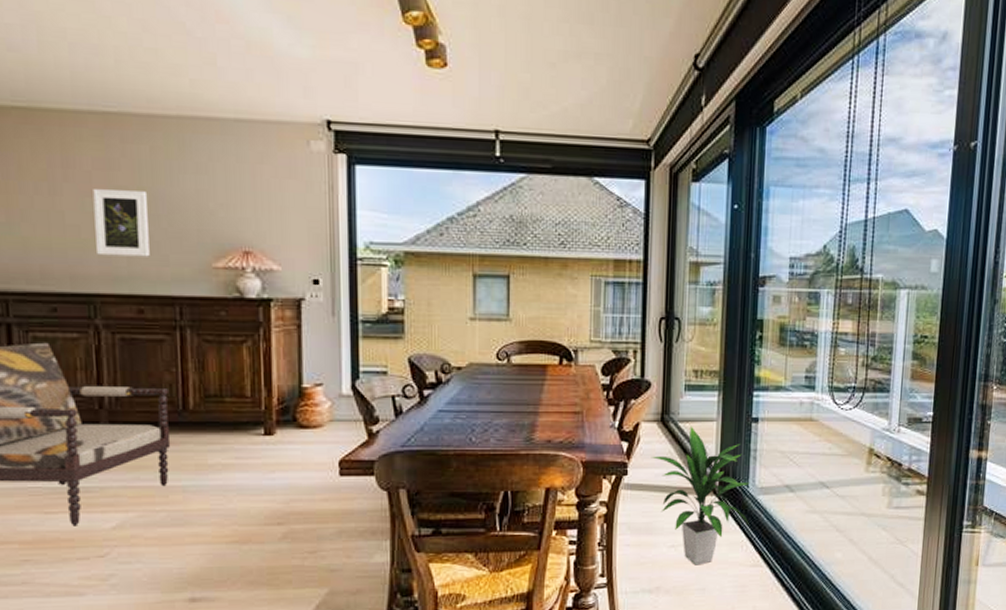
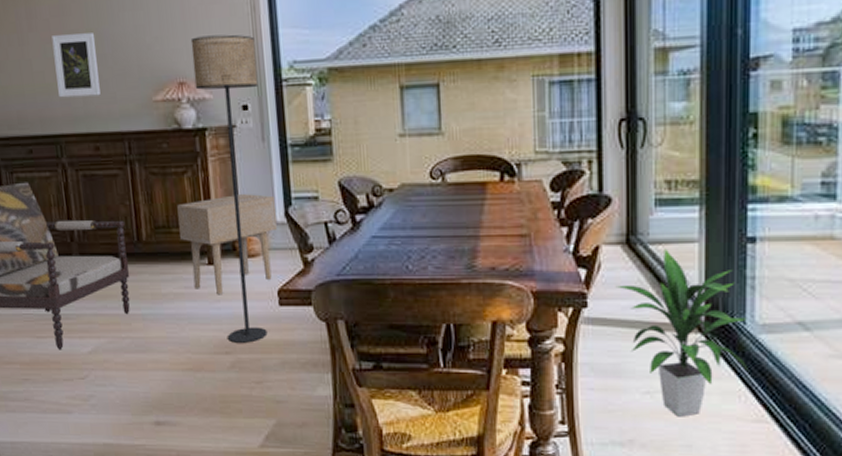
side table: none [233,365,342,466] -> present [177,193,277,295]
floor lamp: none [260,208,332,513] -> present [190,34,268,343]

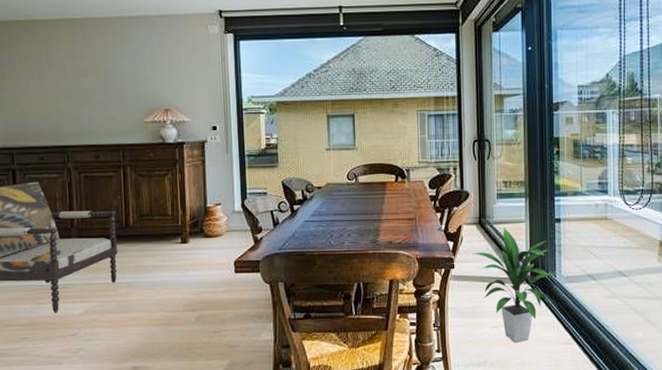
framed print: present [51,33,101,98] -> none [66,71,103,118]
side table: present [177,193,277,295] -> none [159,190,235,266]
floor lamp: present [190,34,268,343] -> none [175,76,225,302]

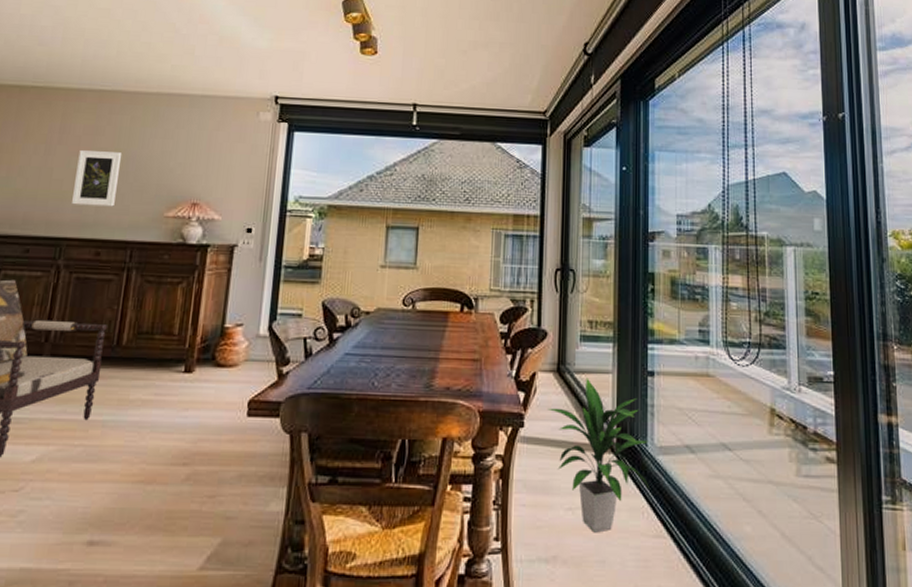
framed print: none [66,71,103,118] -> present [72,150,122,207]

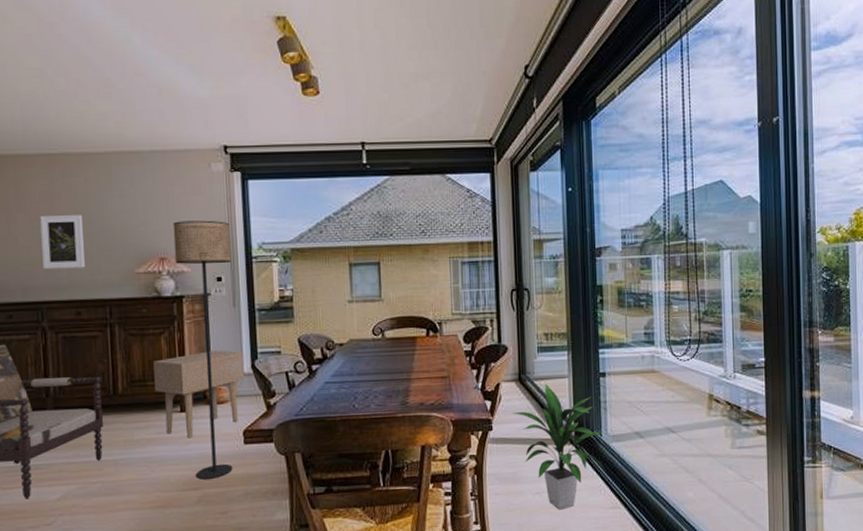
side table: none [161,306,261,404] -> present [153,349,244,438]
floor lamp: none [189,167,269,454] -> present [172,220,233,480]

